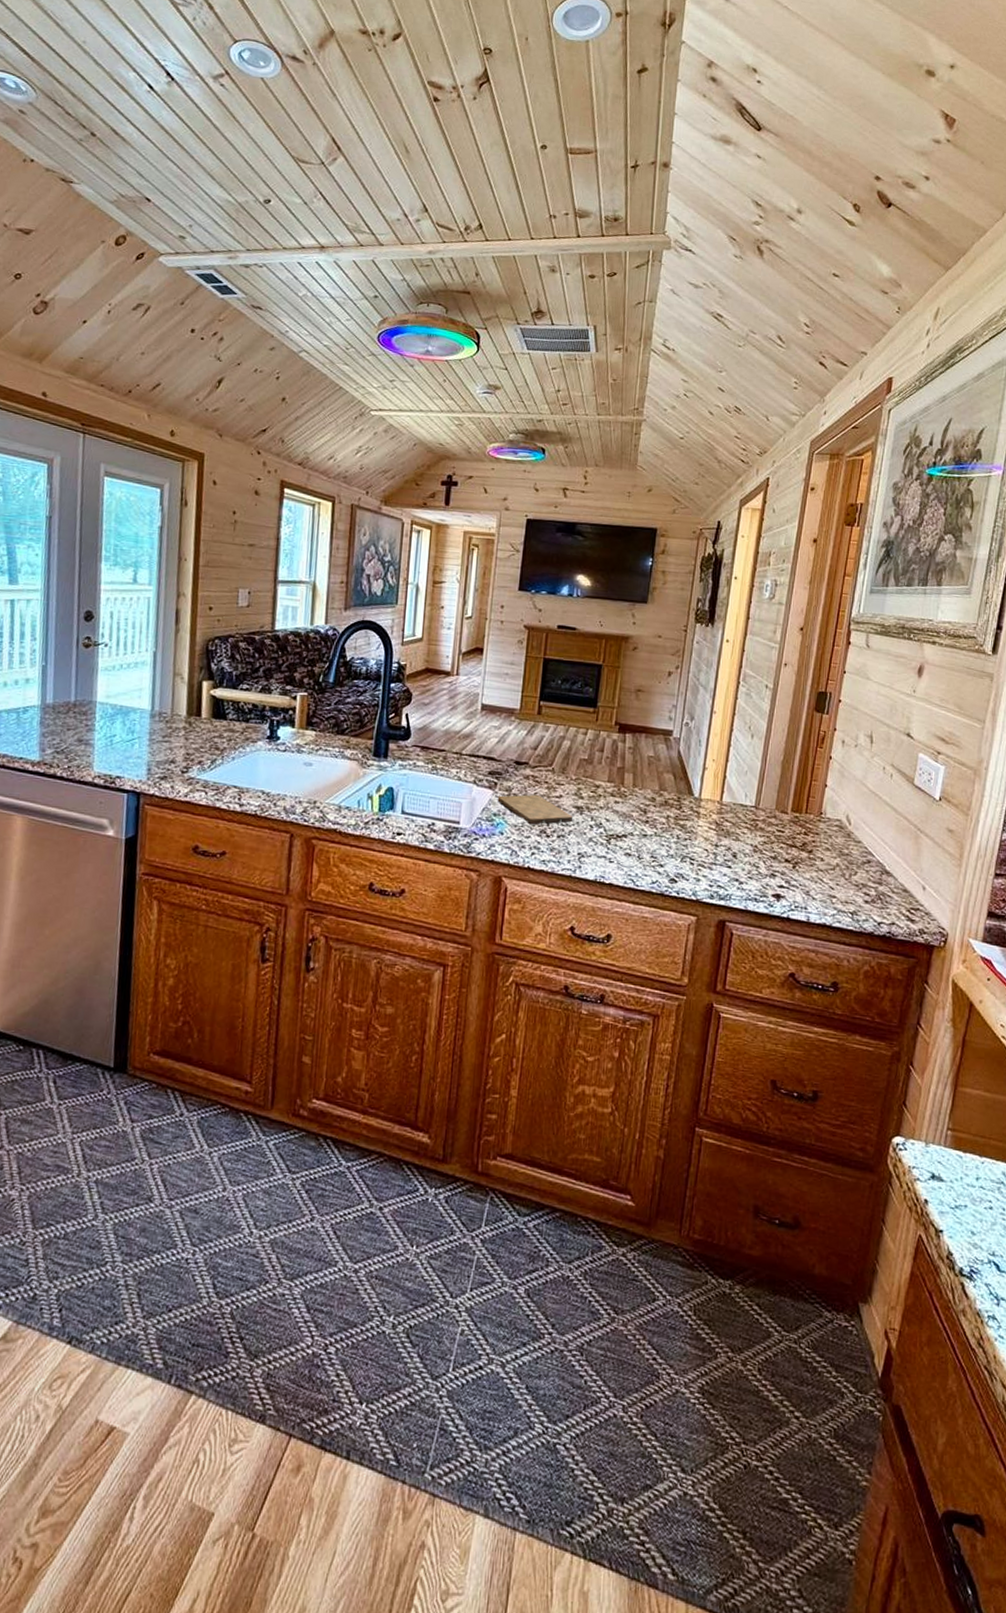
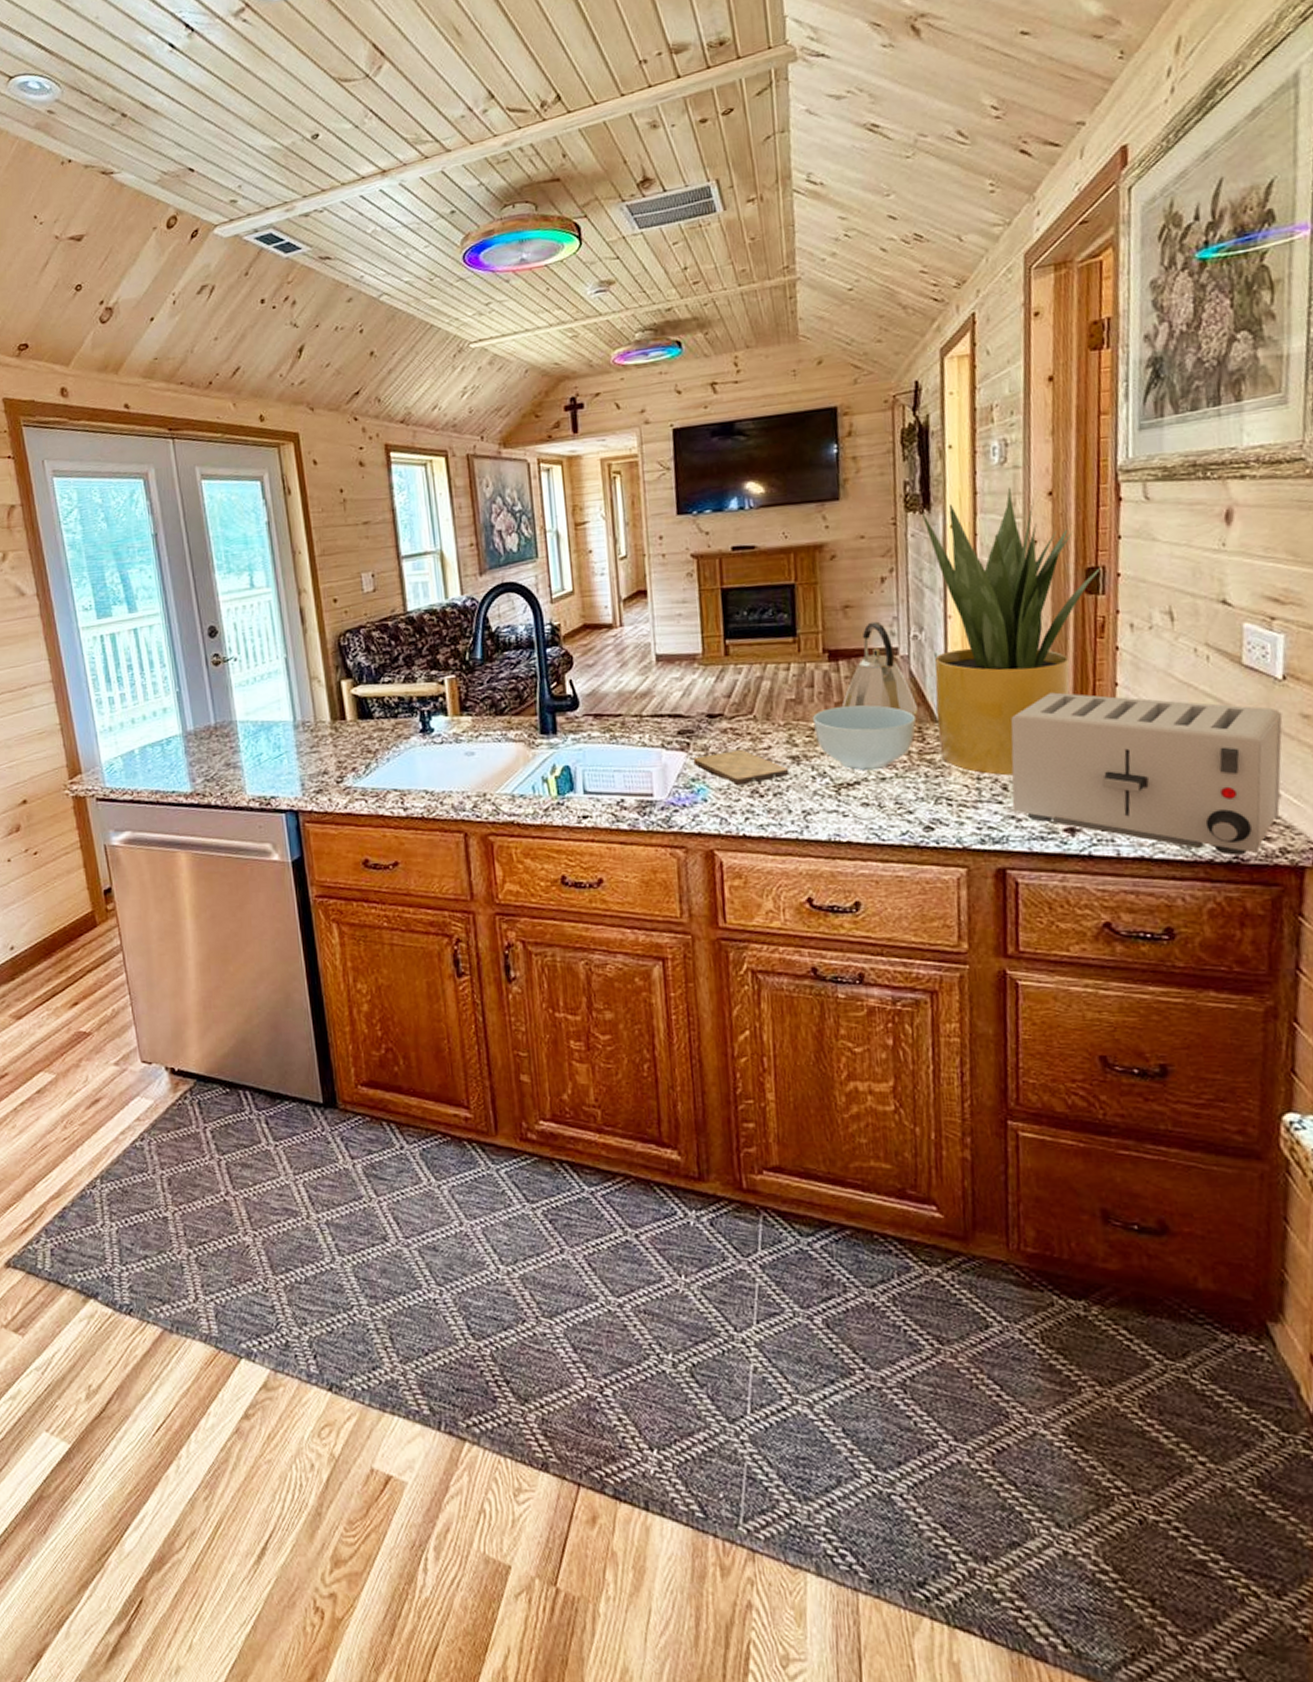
bowl: none [598,771,678,828] -> present [813,705,917,771]
kettle: none [622,706,680,787] -> present [841,621,918,716]
planter: none [691,619,829,847] -> present [921,488,1102,776]
toaster: none [738,785,935,932] -> present [1010,692,1283,856]

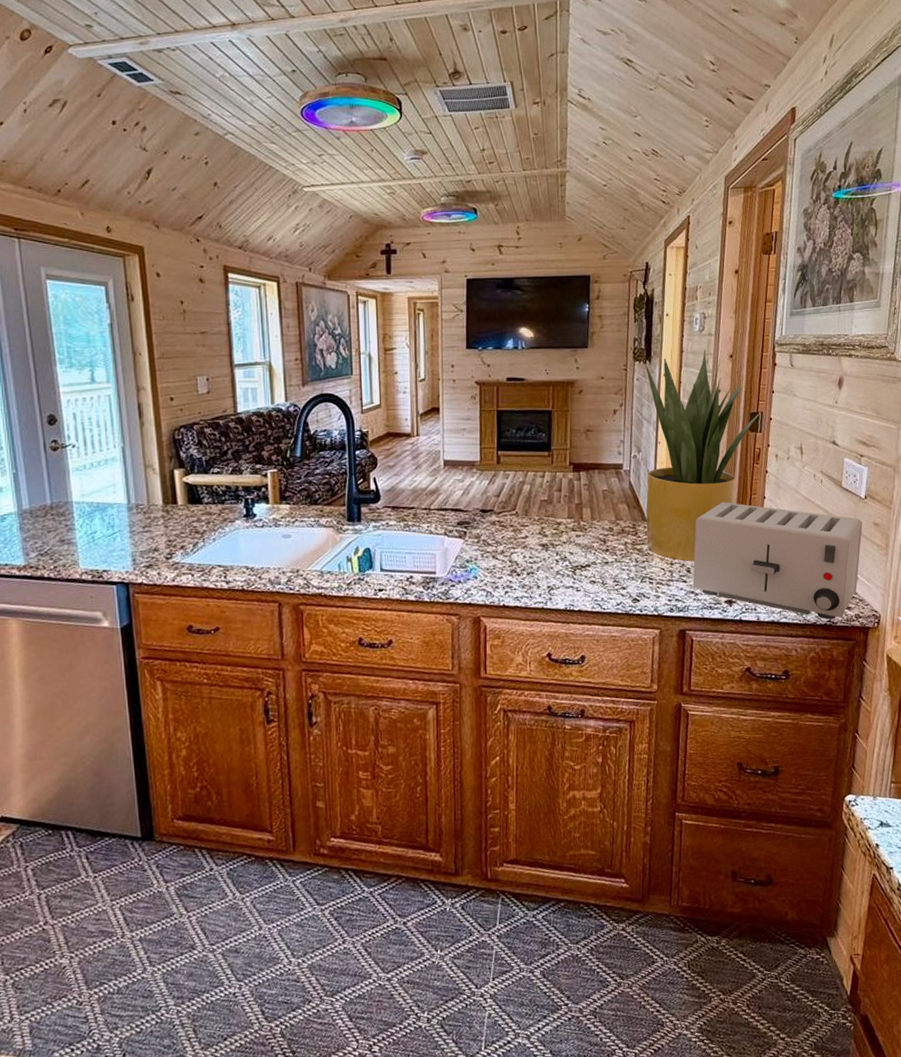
cutting board: present [693,749,790,786] -> none [468,537,540,567]
bowl: present [813,705,917,771] -> none [559,506,632,557]
kettle: present [841,621,918,716] -> none [580,443,633,516]

